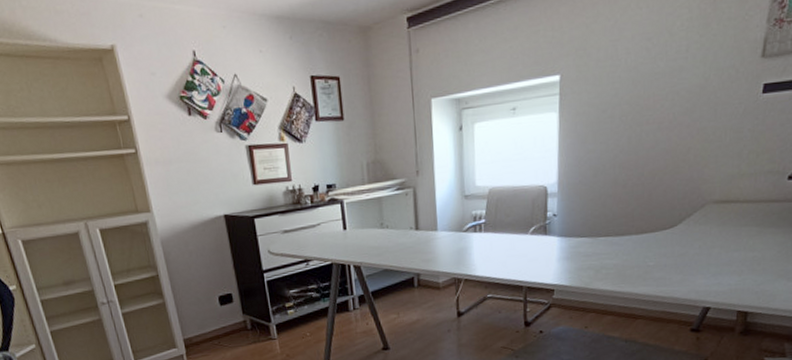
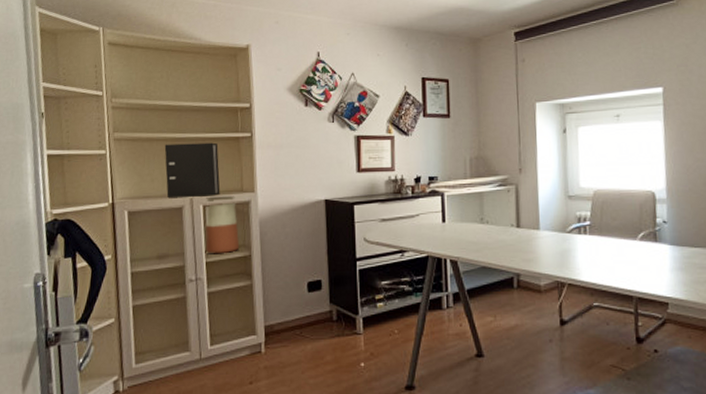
binder: none [43,161,115,223] -> present [164,142,220,197]
vase: none [101,217,146,277] -> present [205,196,240,254]

